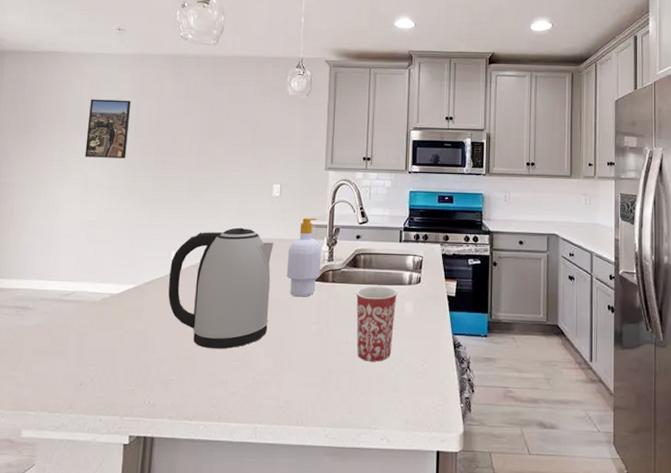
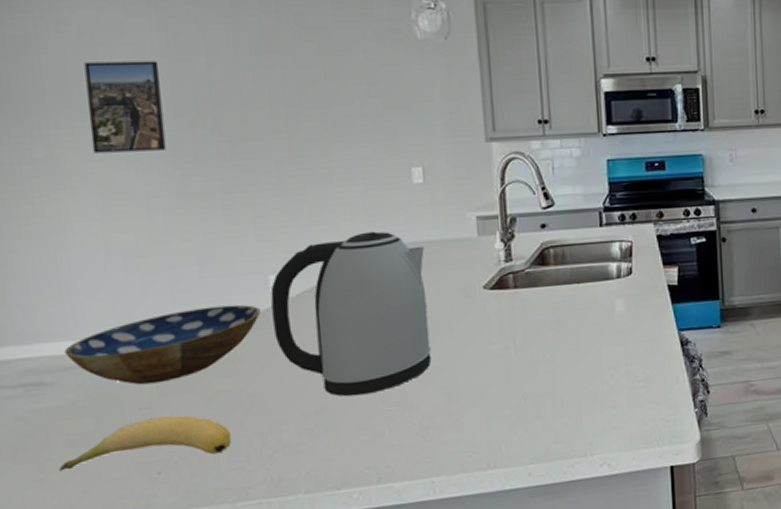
banana: none [24,342,130,377] -> present [59,415,232,471]
bowl: none [43,268,163,319] -> present [64,304,262,385]
soap bottle: present [286,217,322,297] -> none [446,207,497,313]
mug: present [356,286,398,362] -> none [549,284,604,379]

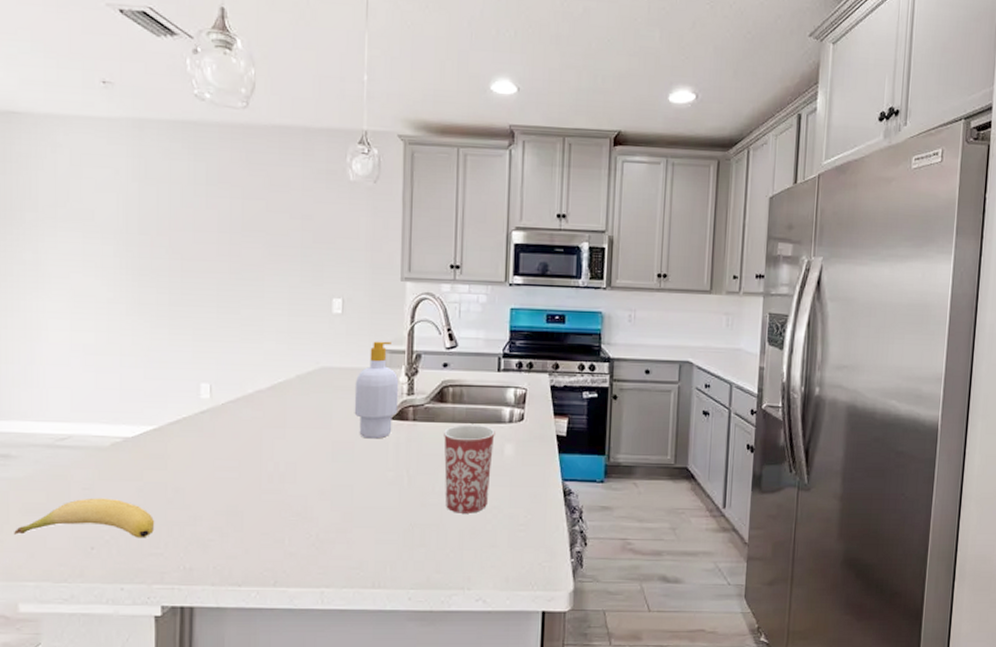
bowl: present [64,304,262,385] -> none [29,405,192,468]
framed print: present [84,61,167,153] -> none [70,180,130,263]
kettle: present [270,231,432,396] -> none [199,353,336,503]
soap bottle: none [446,207,497,313] -> present [354,341,399,439]
mug: none [549,284,604,379] -> present [444,424,495,513]

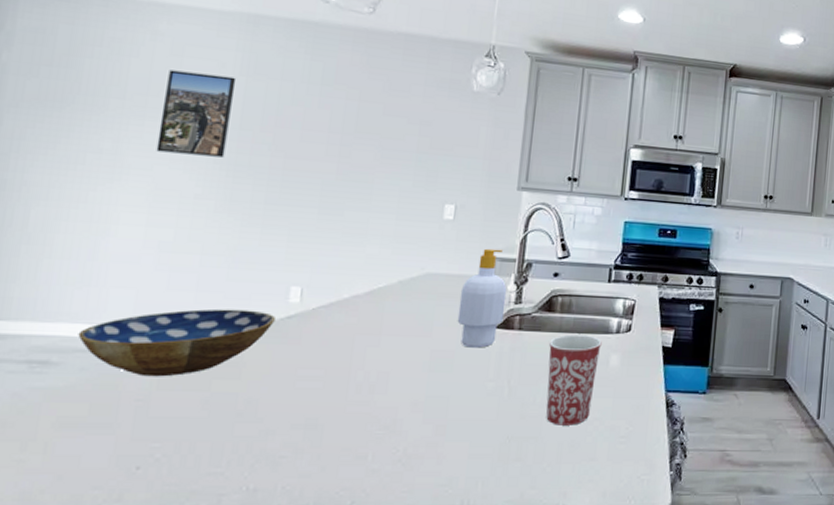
banana: present [14,498,155,538] -> none [41,410,219,456]
bowl: none [29,405,192,468] -> present [78,308,277,377]
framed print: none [70,180,130,263] -> present [156,70,237,158]

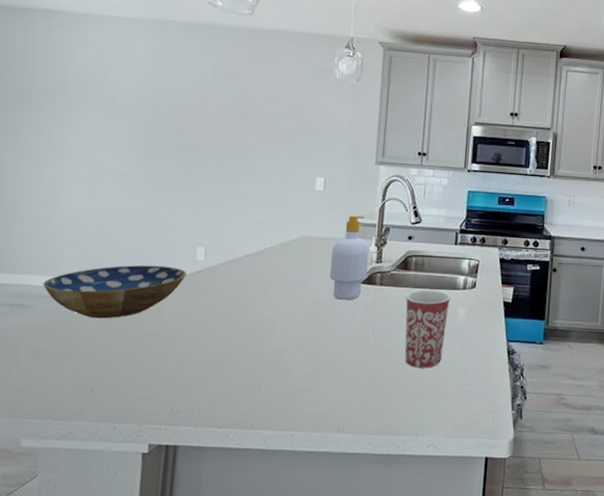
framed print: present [156,70,237,158] -> none [91,69,148,141]

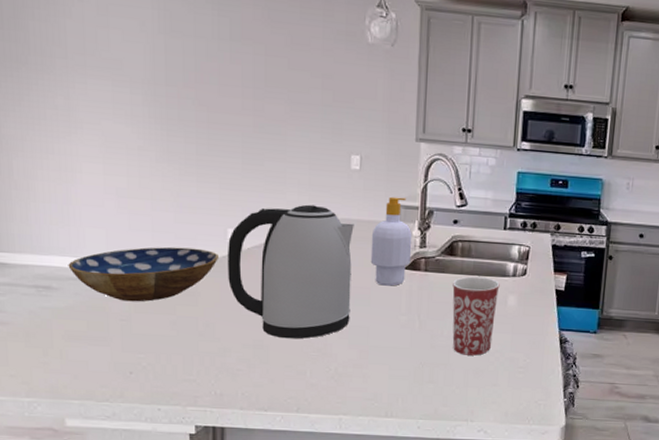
kettle: none [193,223,316,354] -> present [227,204,354,339]

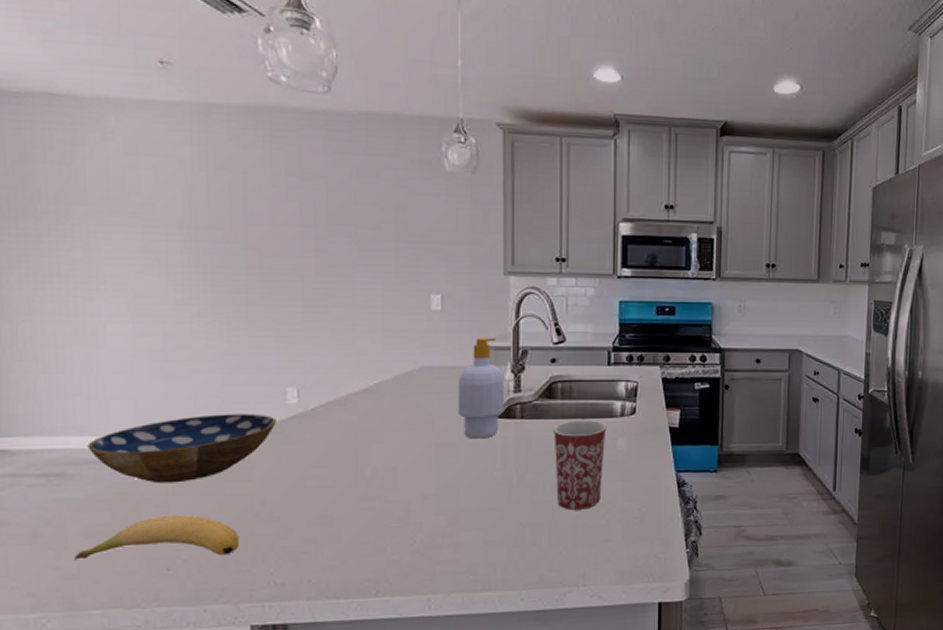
banana: none [58,328,188,366] -> present [74,514,240,560]
kettle: present [227,204,354,339] -> none [286,353,437,510]

